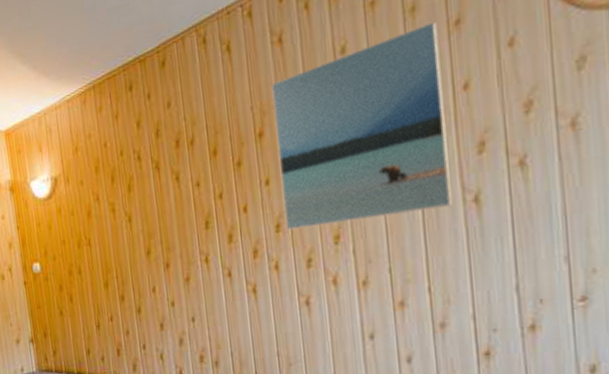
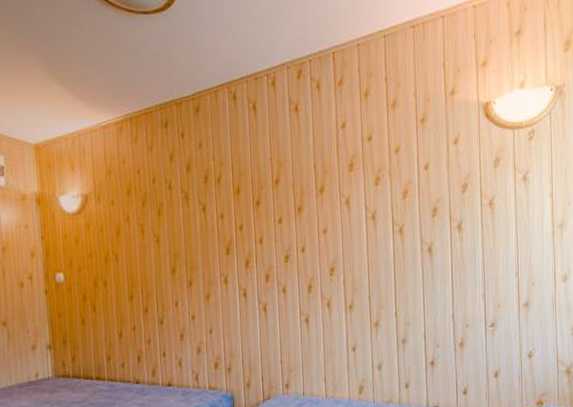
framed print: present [271,21,452,231] -> none [287,116,414,261]

